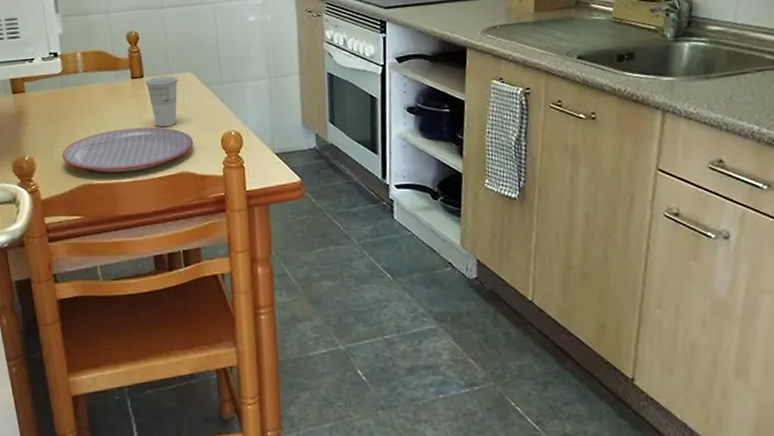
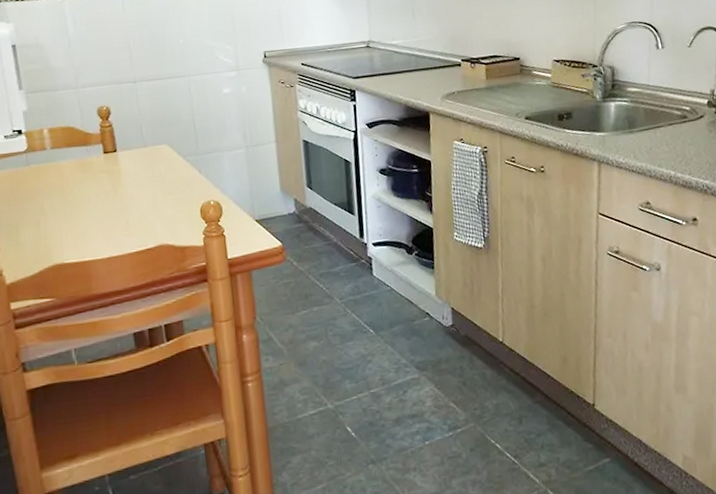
plate: present [62,127,194,173] -> none [29,201,172,251]
cup: present [145,75,178,128] -> none [118,148,154,201]

